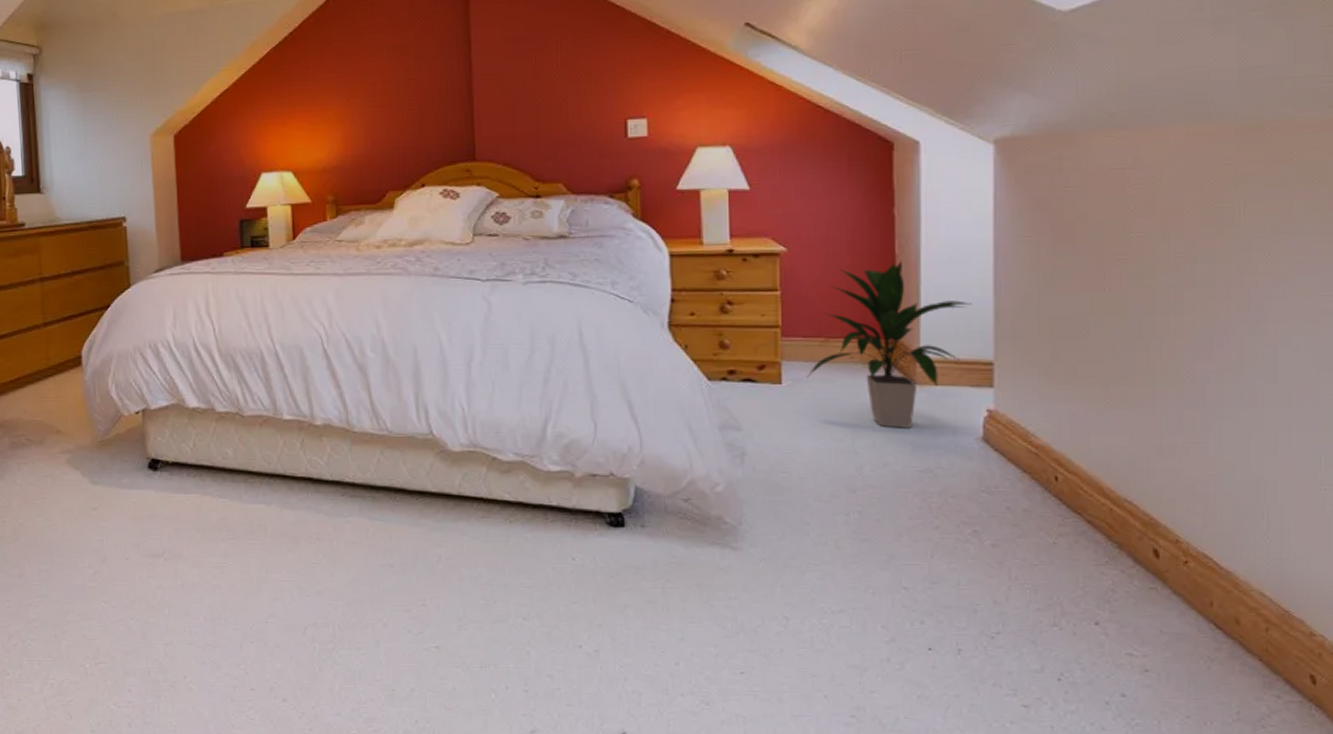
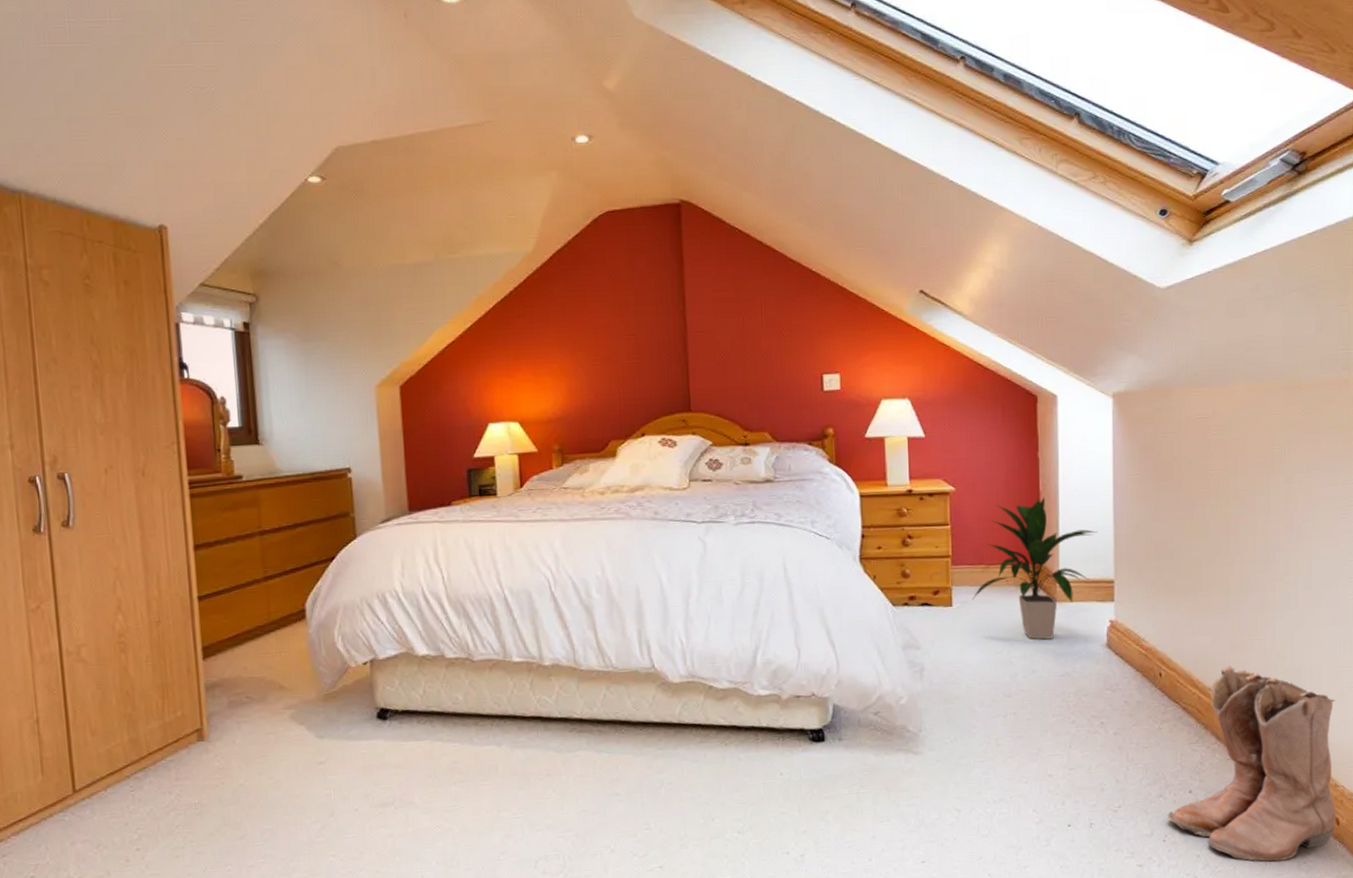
boots: none [1063,473,1312,721] -> present [1167,666,1336,862]

